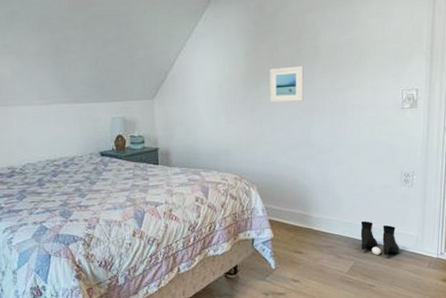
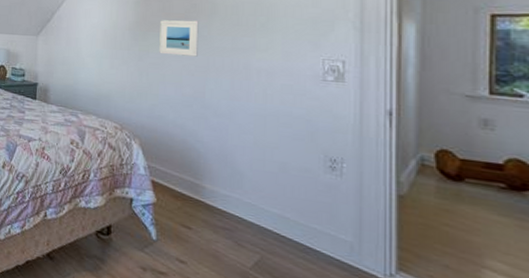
boots: present [360,221,399,256] -> none [269,206,325,259]

